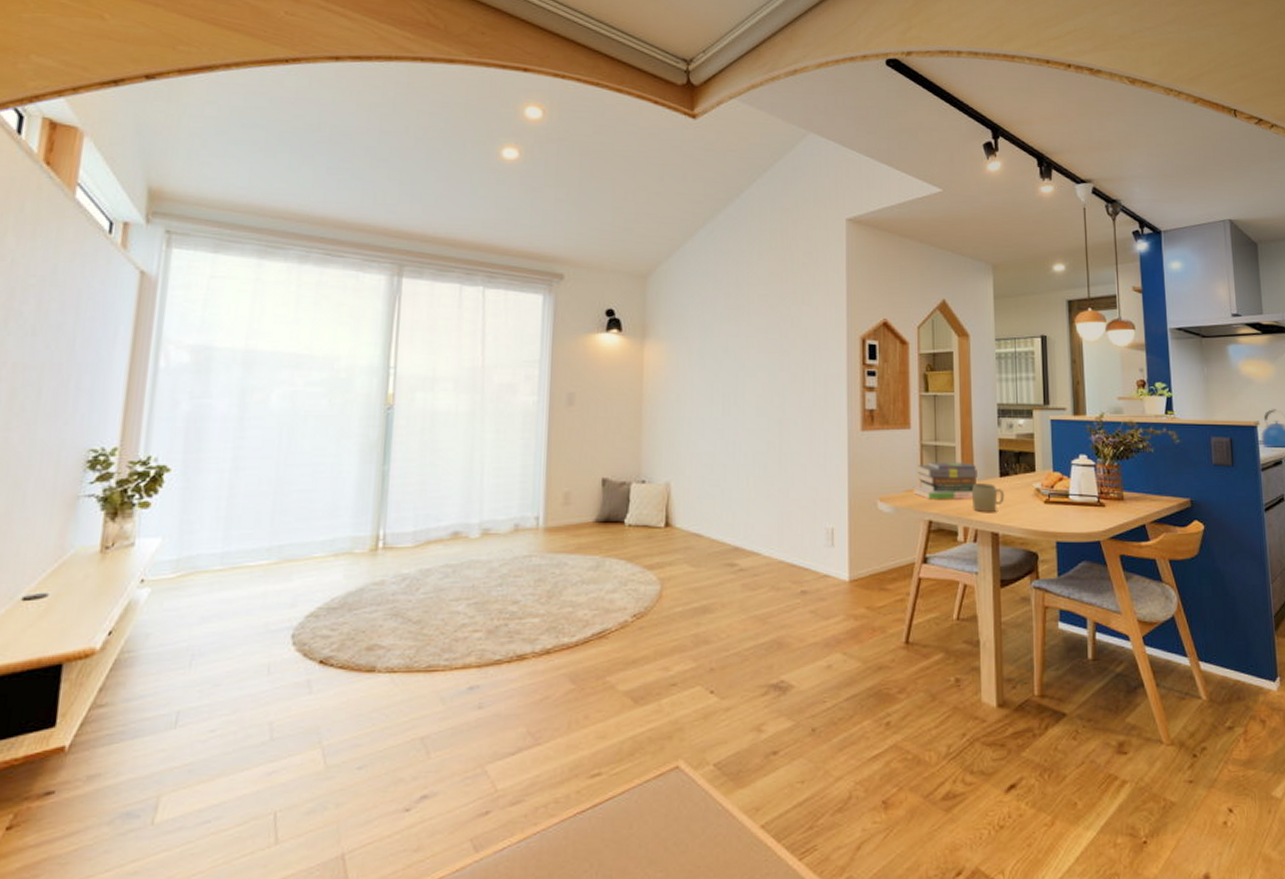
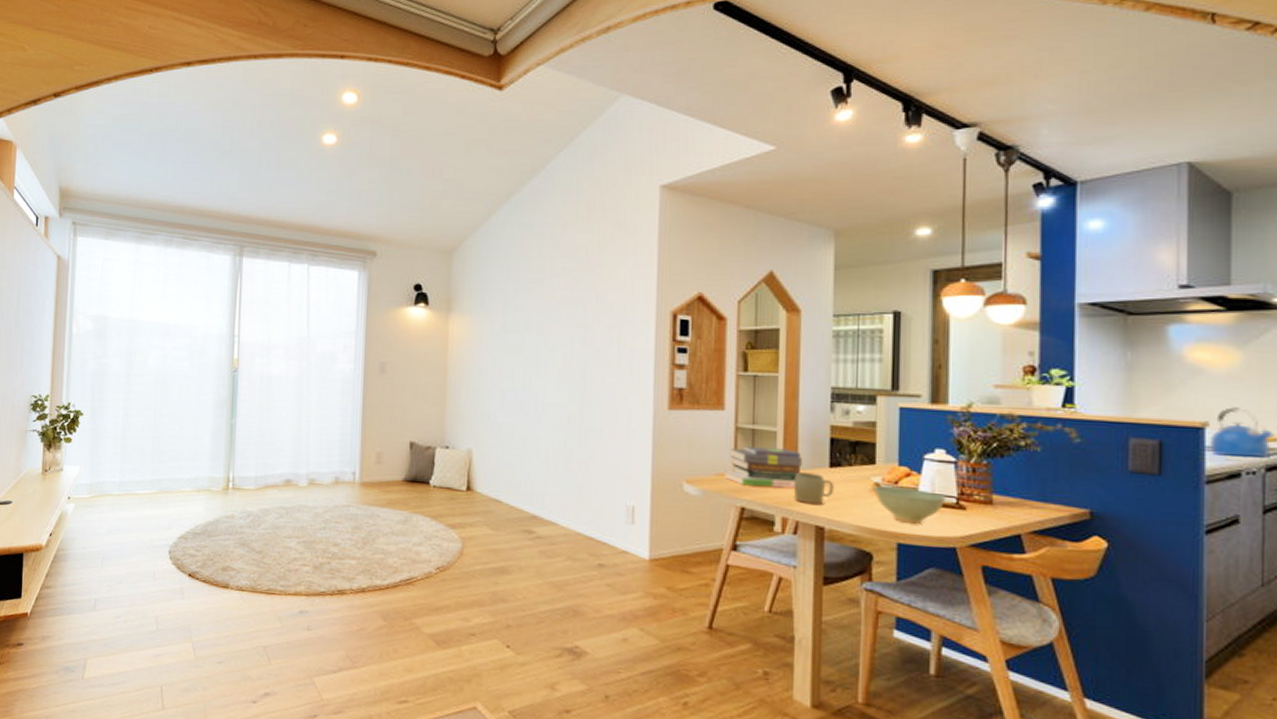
bowl: none [1035,490,1090,523] -> present [873,485,946,524]

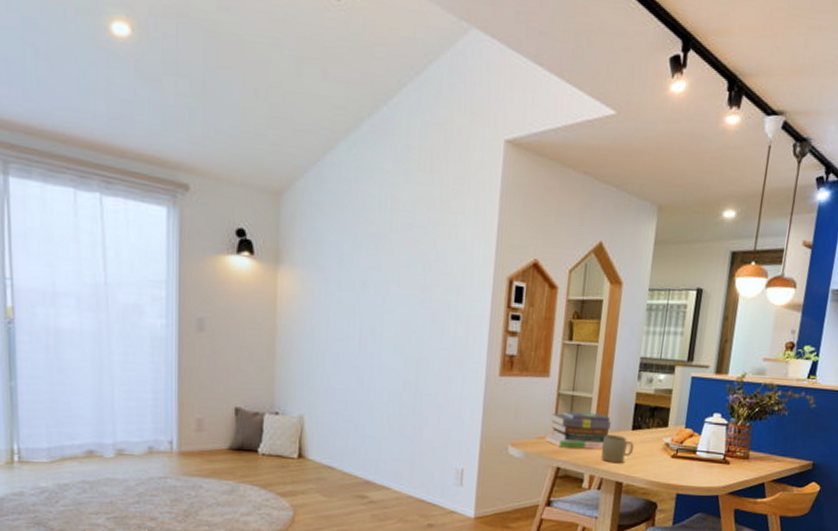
bowl: present [873,485,946,524] -> none [664,445,717,477]

